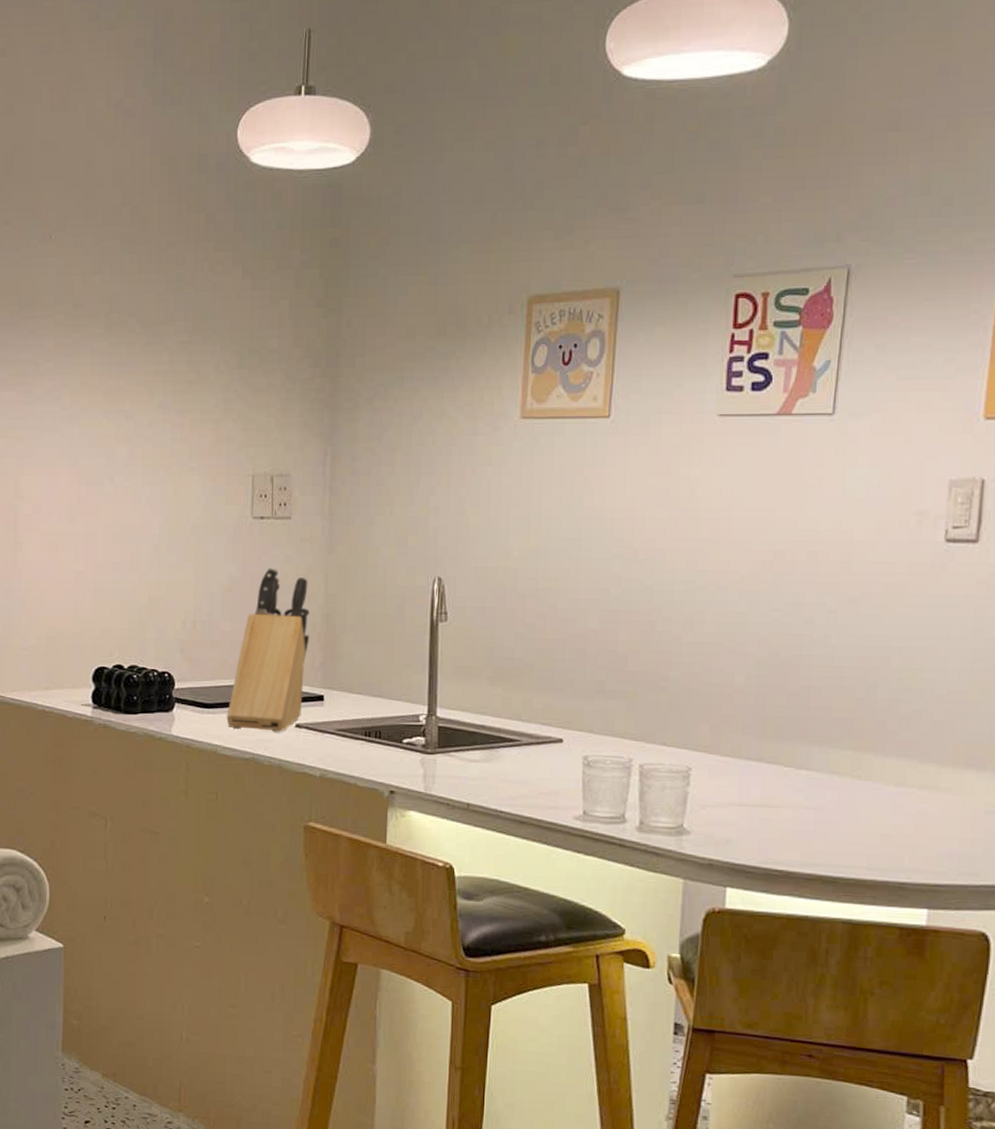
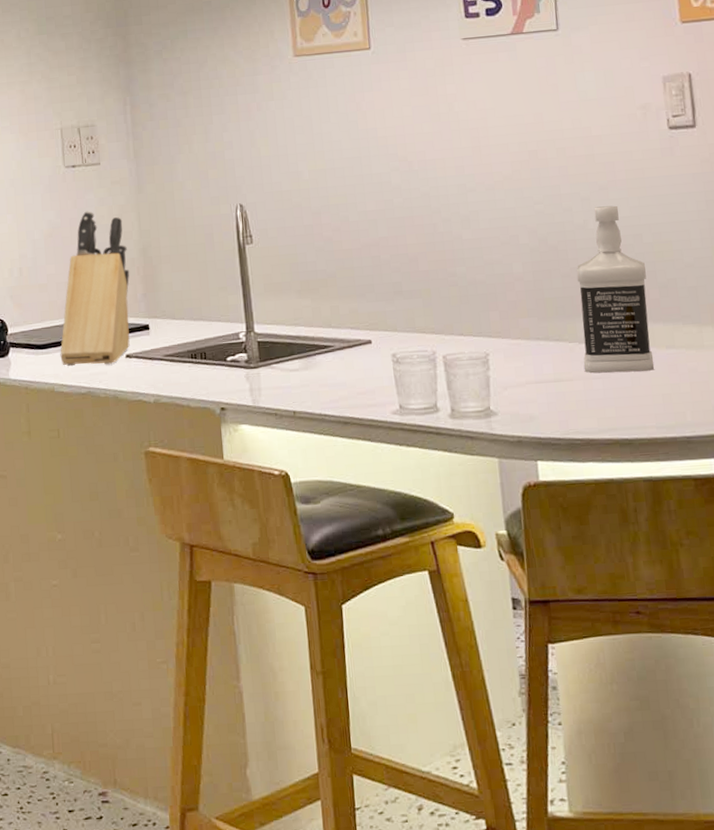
bottle: none [796,621,888,808] -> present [576,205,654,374]

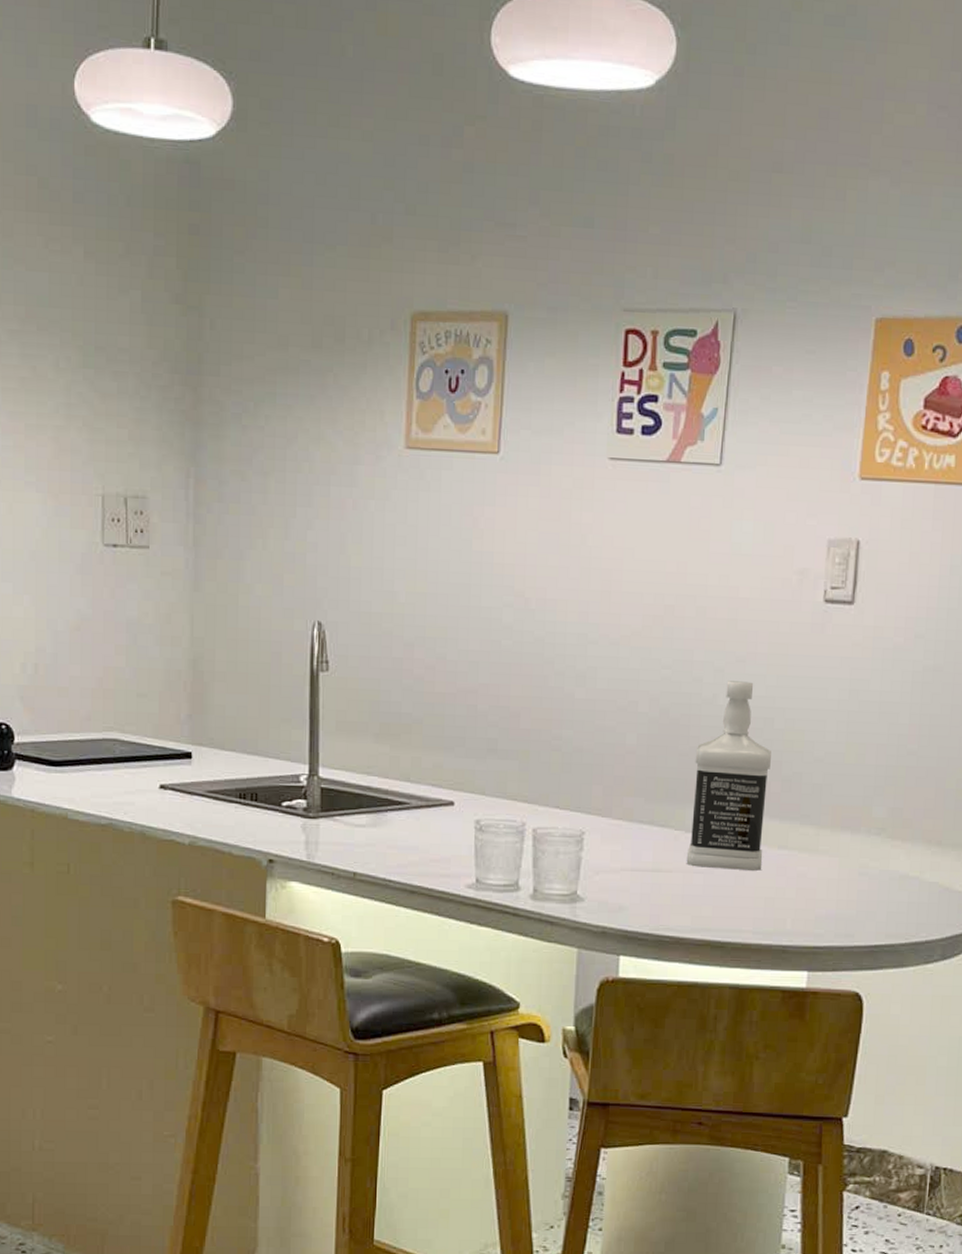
knife block: present [60,211,130,367] -> none [78,604,174,795]

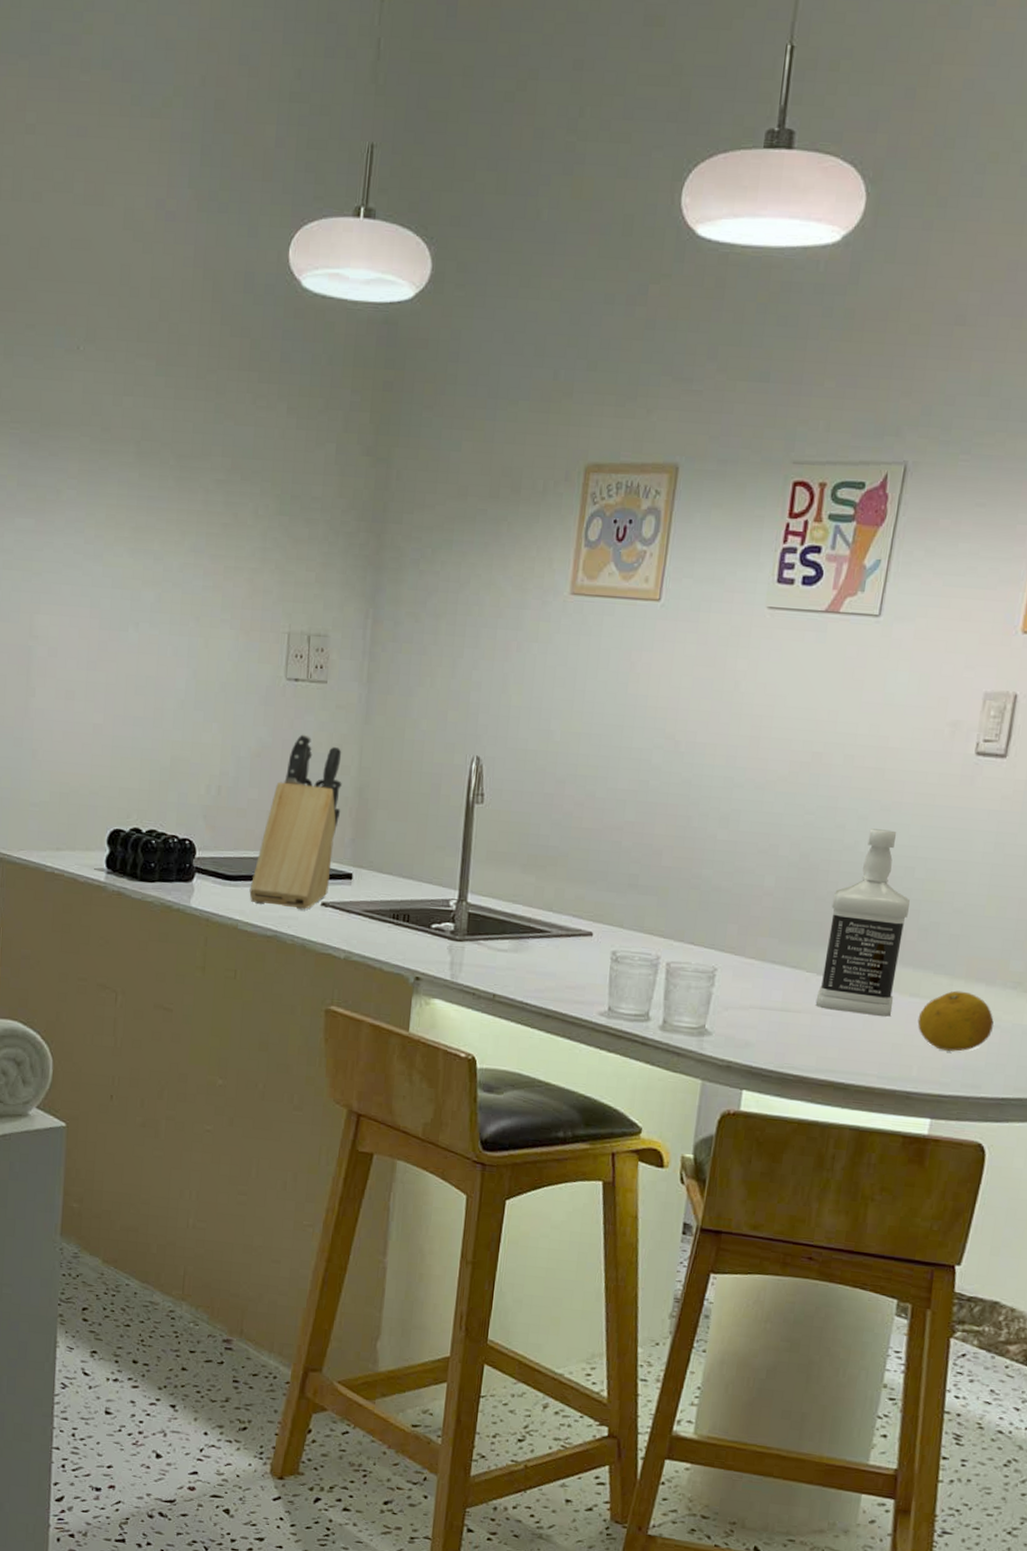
knife block: none [78,604,174,795] -> present [249,734,342,911]
fruit: none [788,840,861,902] -> present [917,990,994,1052]

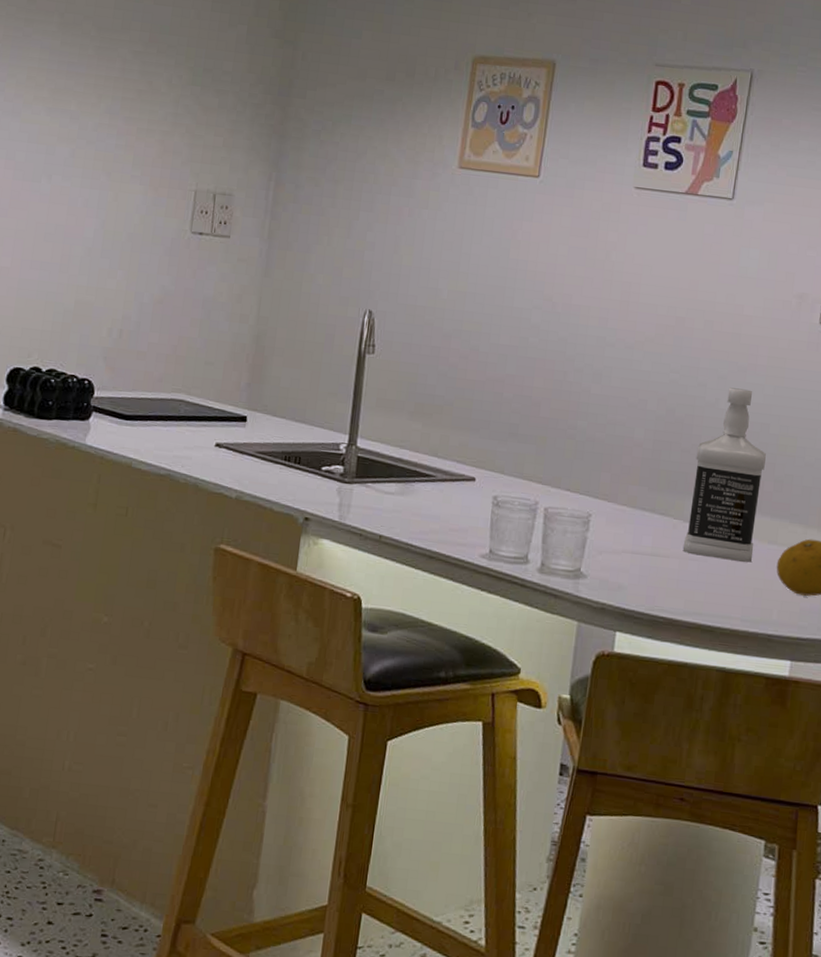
knife block: present [249,734,342,911] -> none [145,284,242,451]

